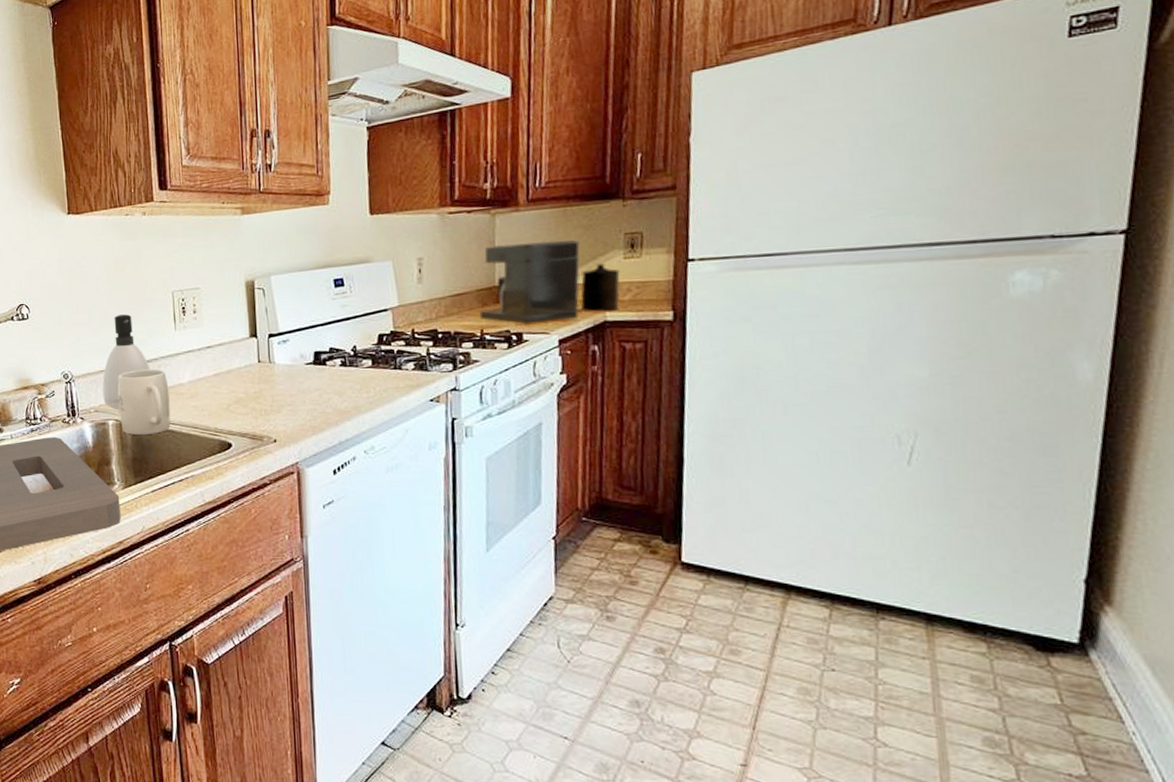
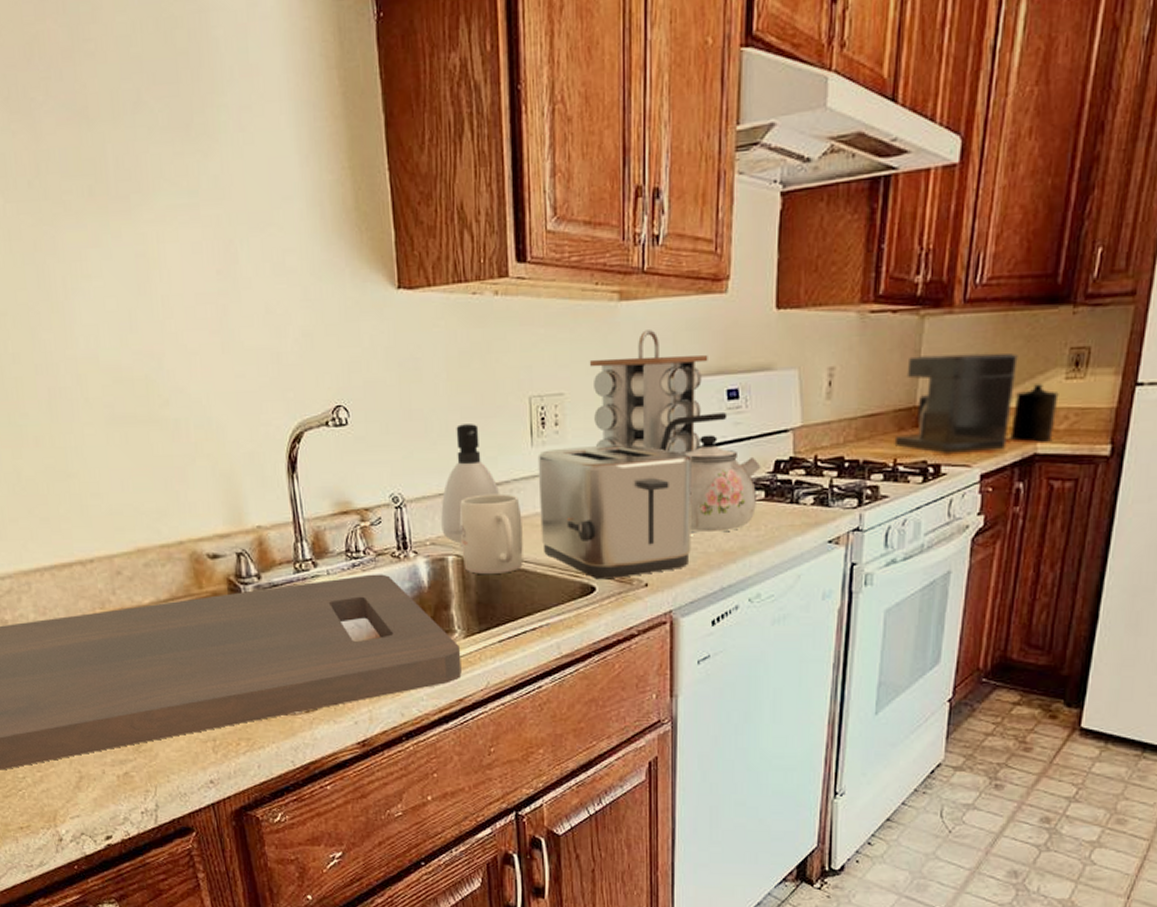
toaster: none [180,325,312,438] -> present [537,444,693,580]
spice rack: none [219,235,317,332] -> present [589,330,708,454]
kettle: none [280,298,367,396] -> present [660,413,761,533]

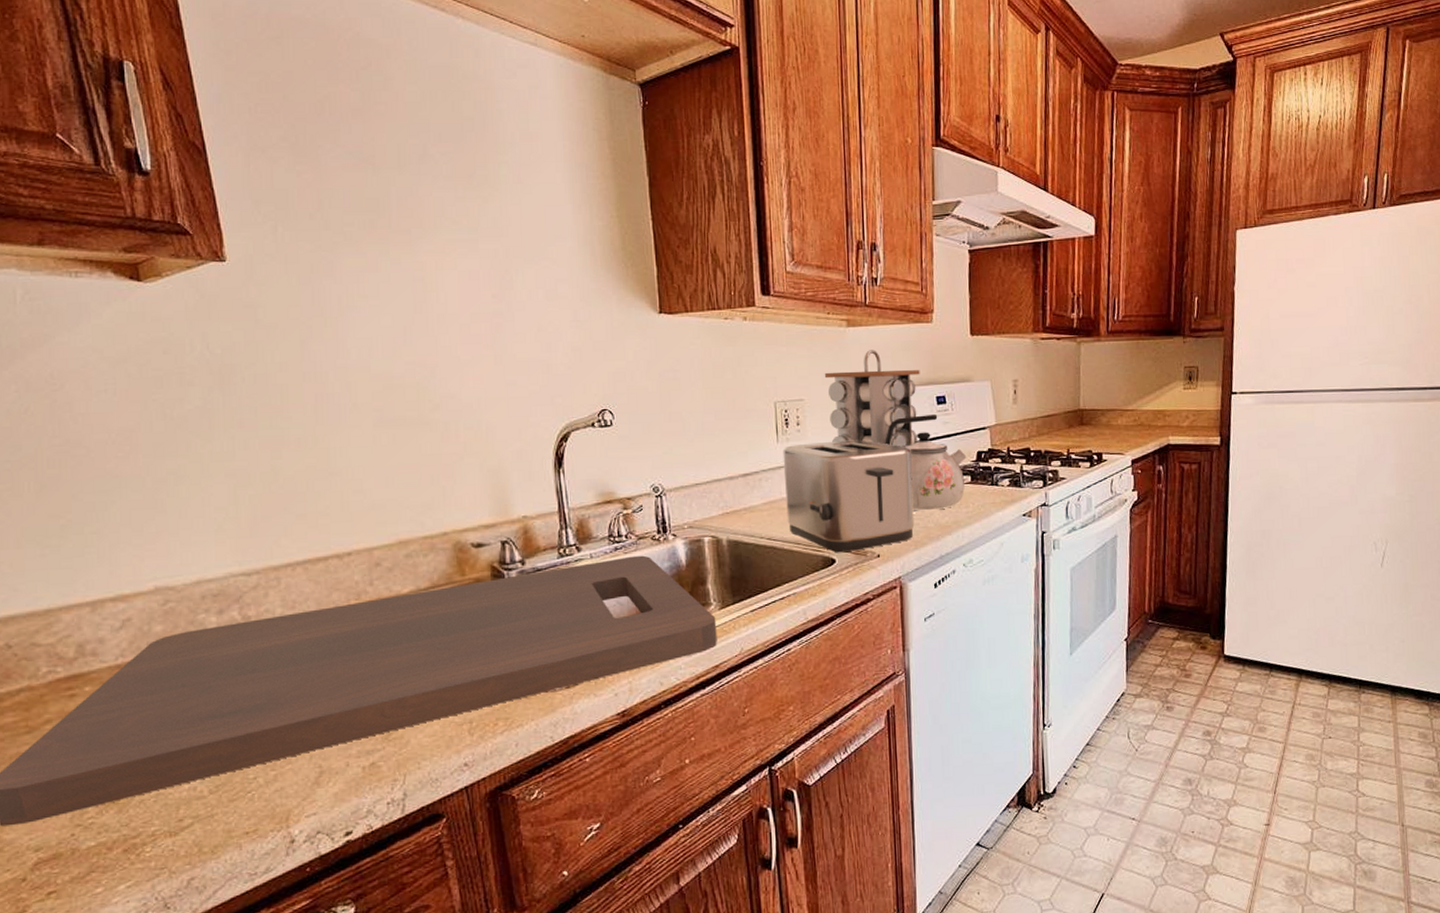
soap dispenser: present [441,424,500,544] -> none [698,424,751,526]
mug: present [459,493,523,574] -> none [714,482,772,552]
coffee maker: present [894,352,1018,455] -> none [1066,370,1150,446]
canister: present [1010,384,1059,442] -> none [1149,393,1181,436]

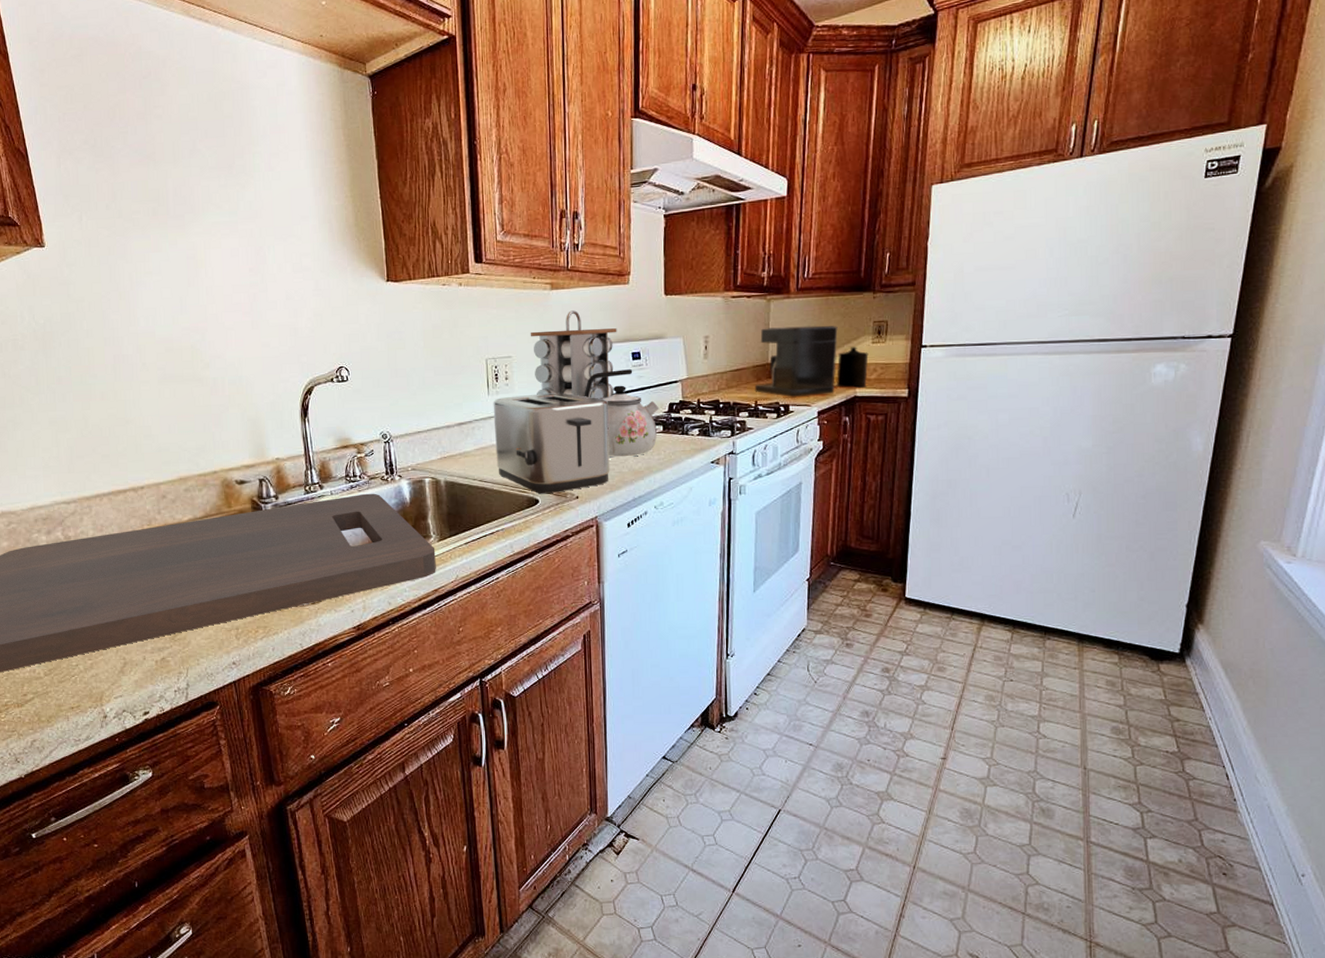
coffee maker: none [1066,370,1150,446] -> present [754,325,838,398]
canister: none [1149,393,1181,436] -> present [837,347,869,388]

